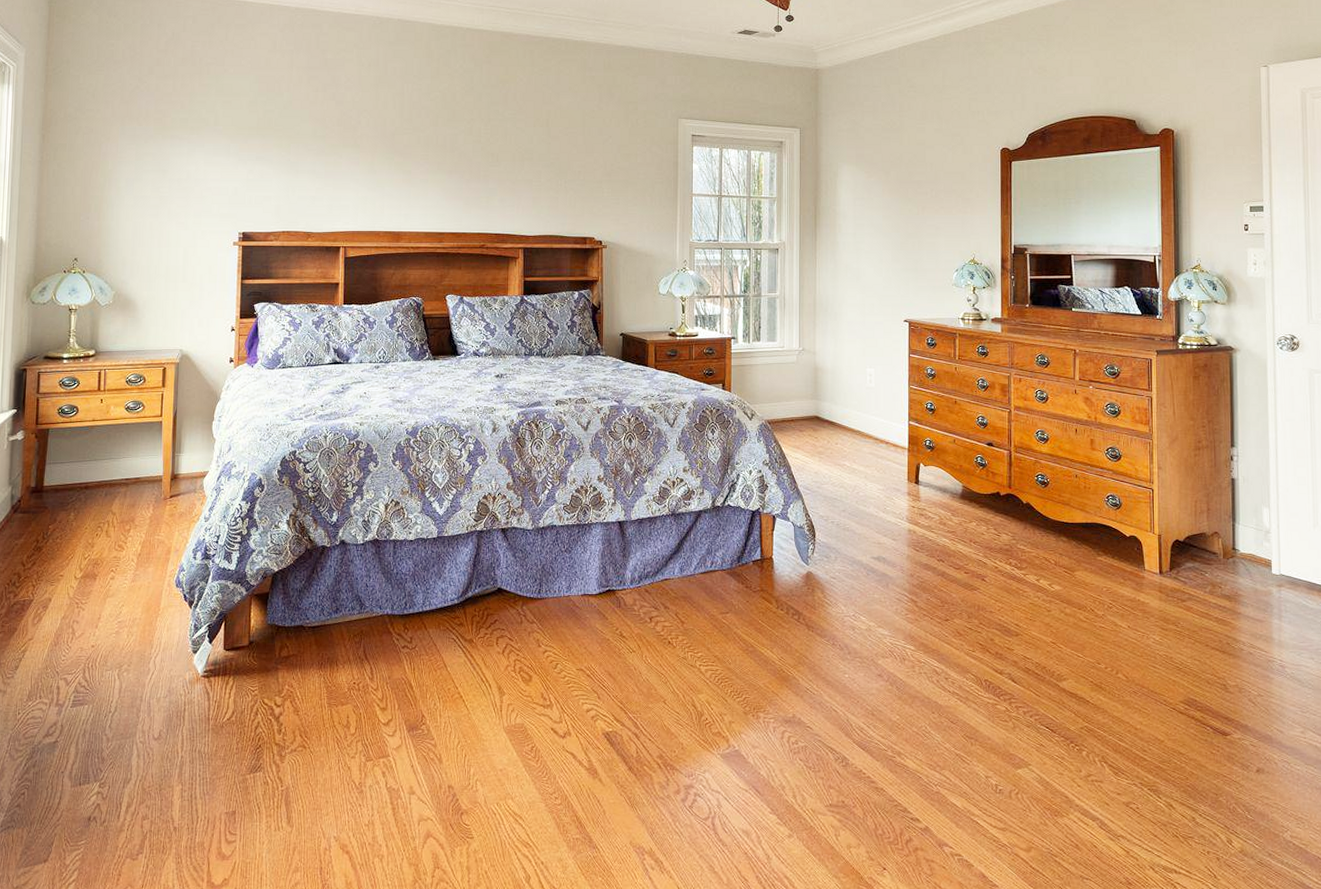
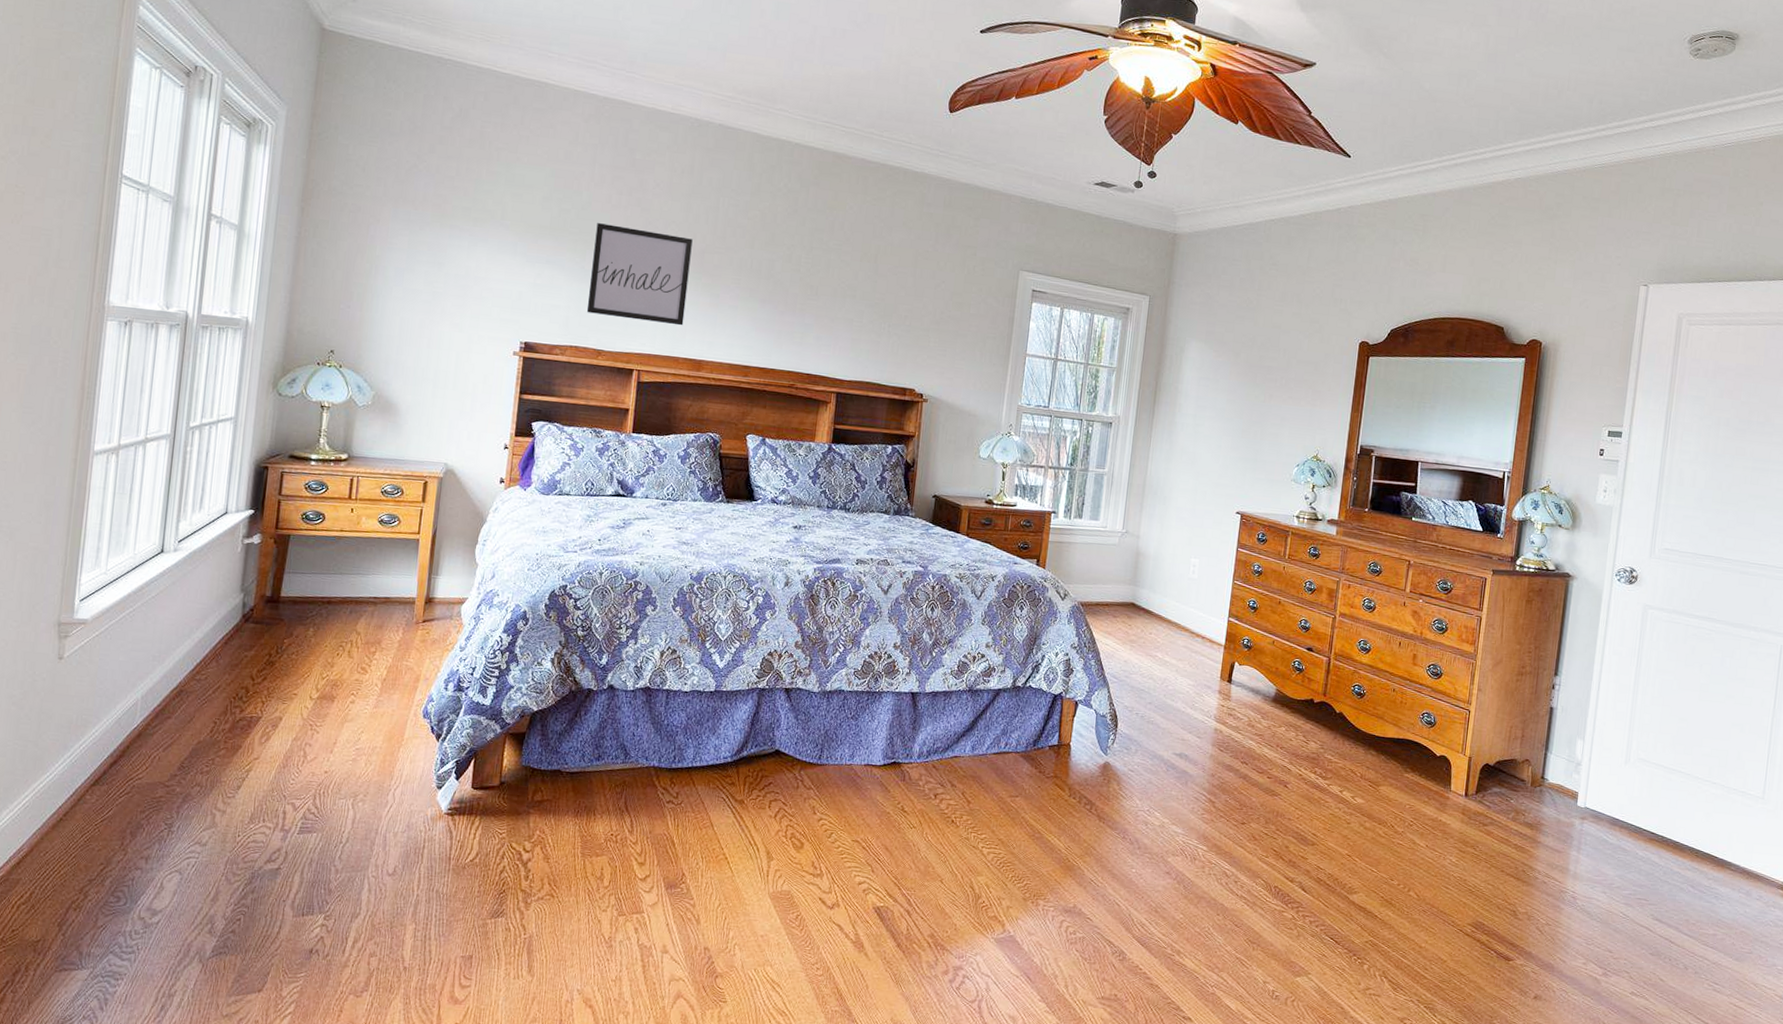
wall art: none [294,119,383,203] -> present [586,223,693,326]

